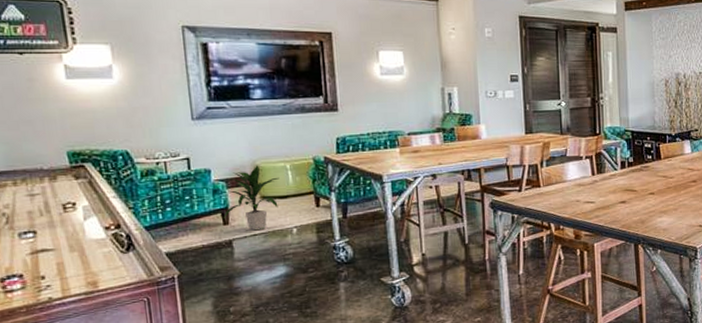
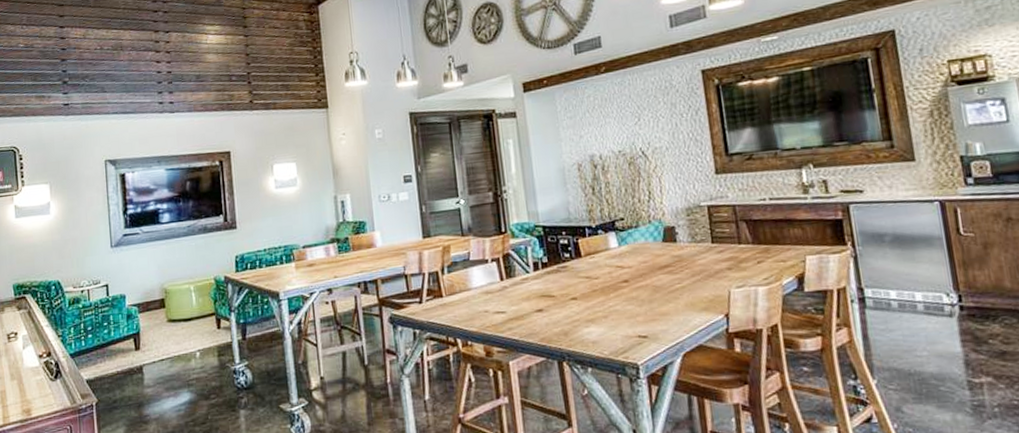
indoor plant: present [223,165,280,231] -> none [135,288,185,355]

